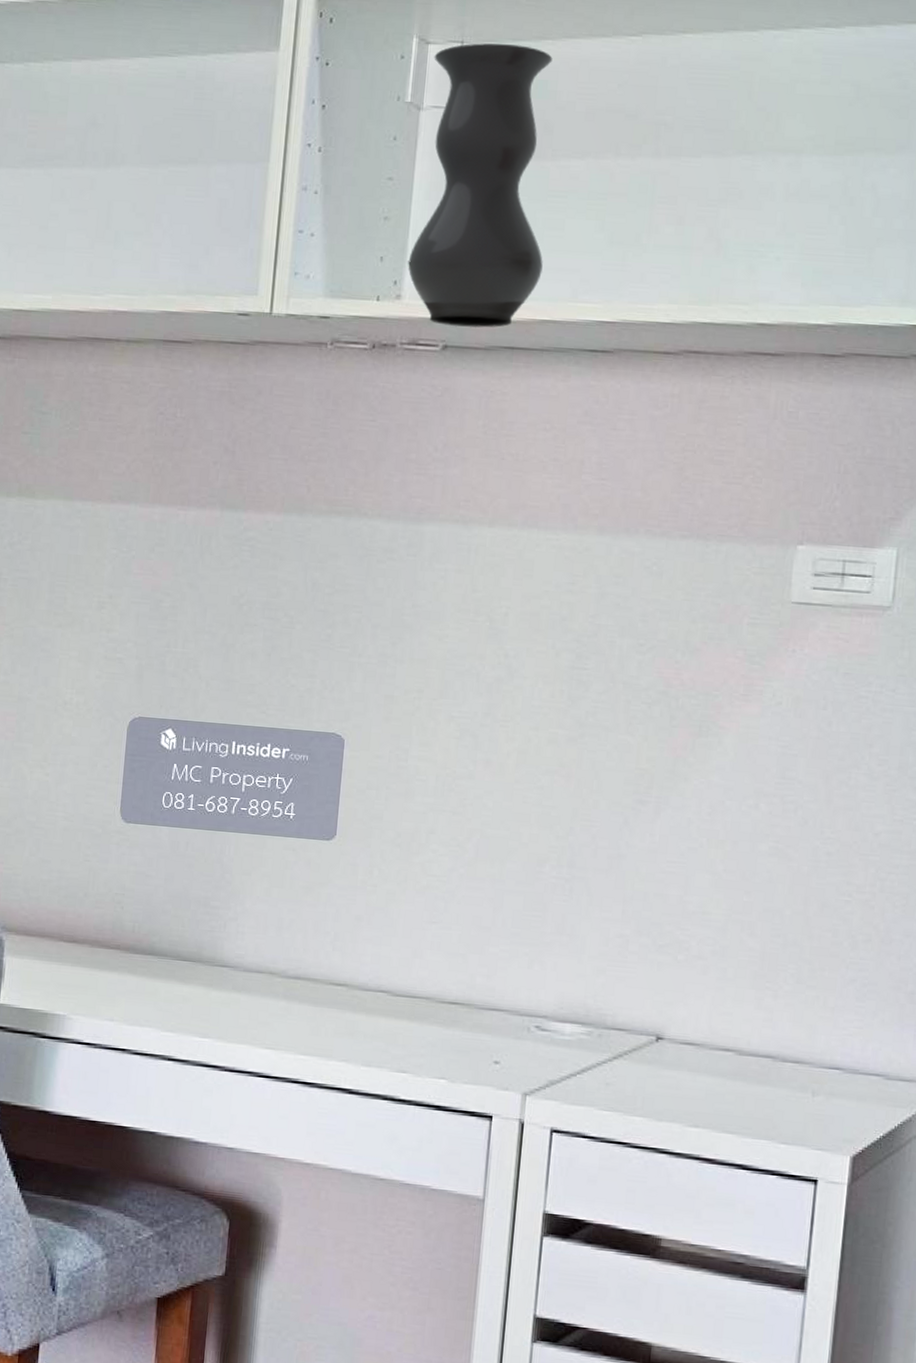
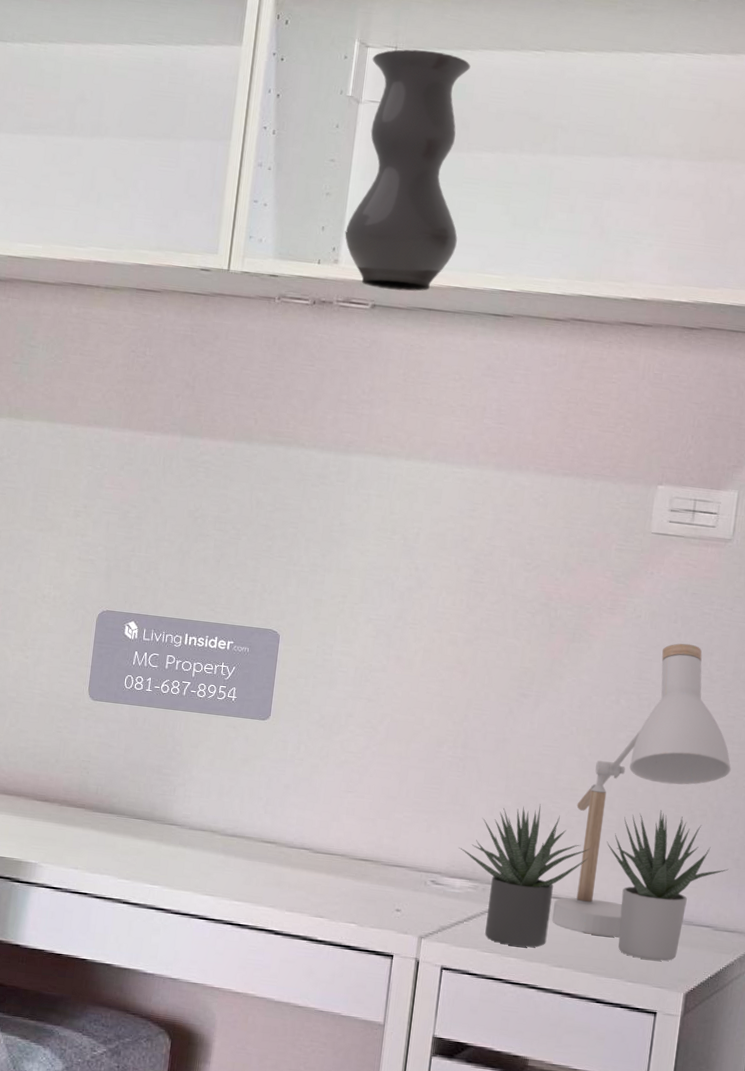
succulent plant: none [568,931,901,1118] -> present [459,804,729,961]
desk lamp: none [685,733,900,1090] -> present [552,643,731,938]

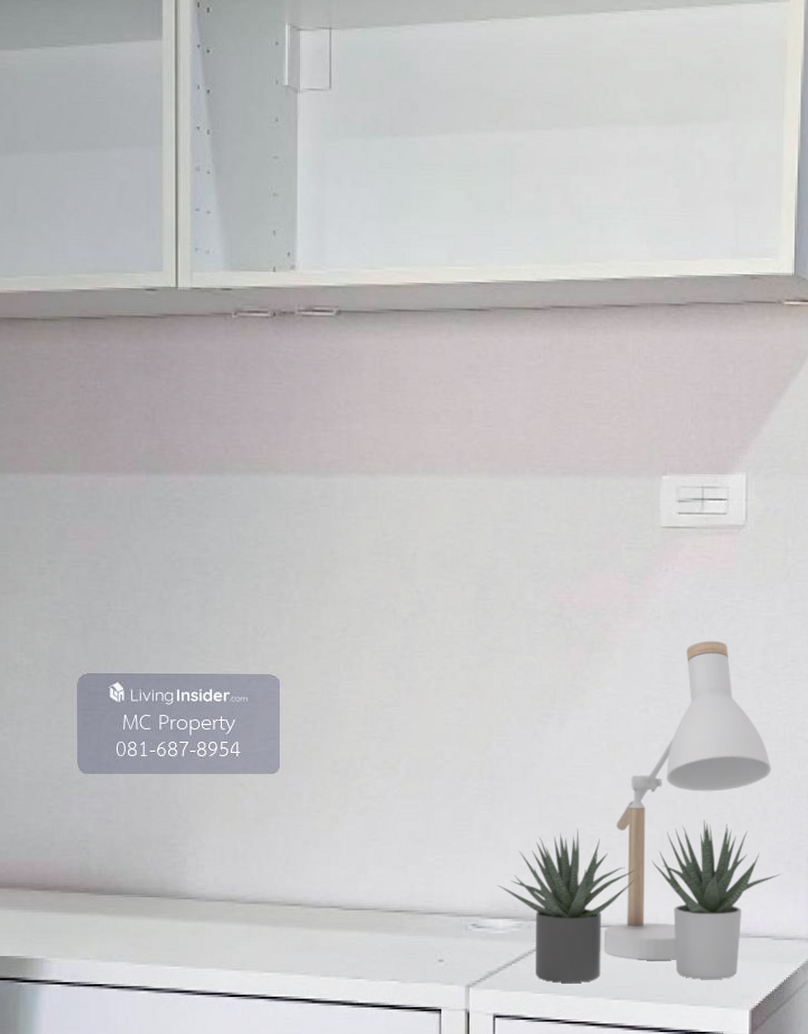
vase: present [345,49,471,292] -> none [299,28,420,294]

